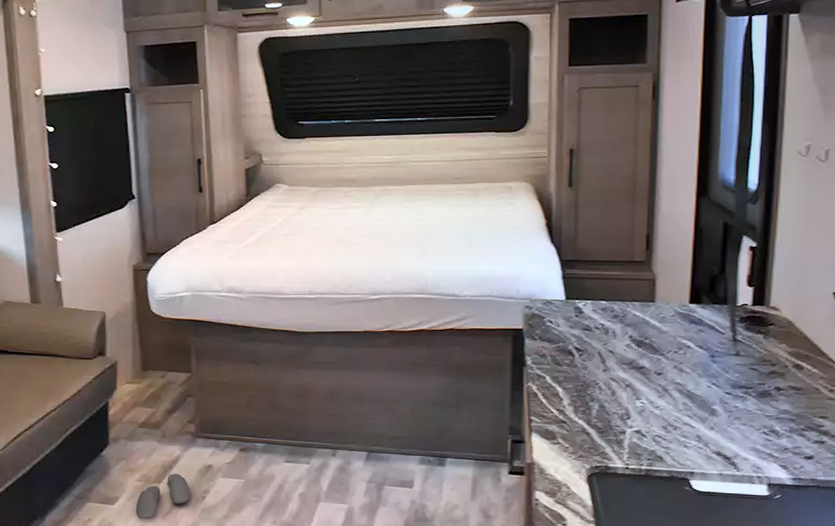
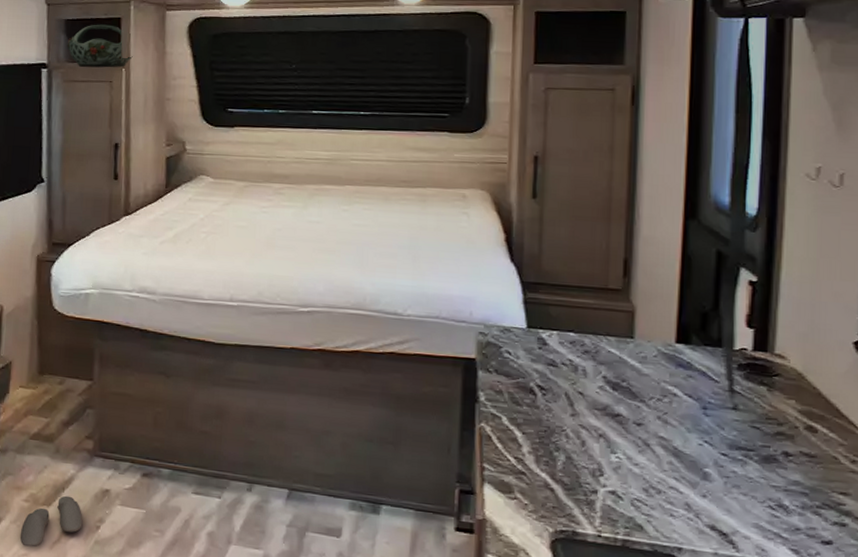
decorative basket: none [147,48,209,91] -> present [67,24,133,68]

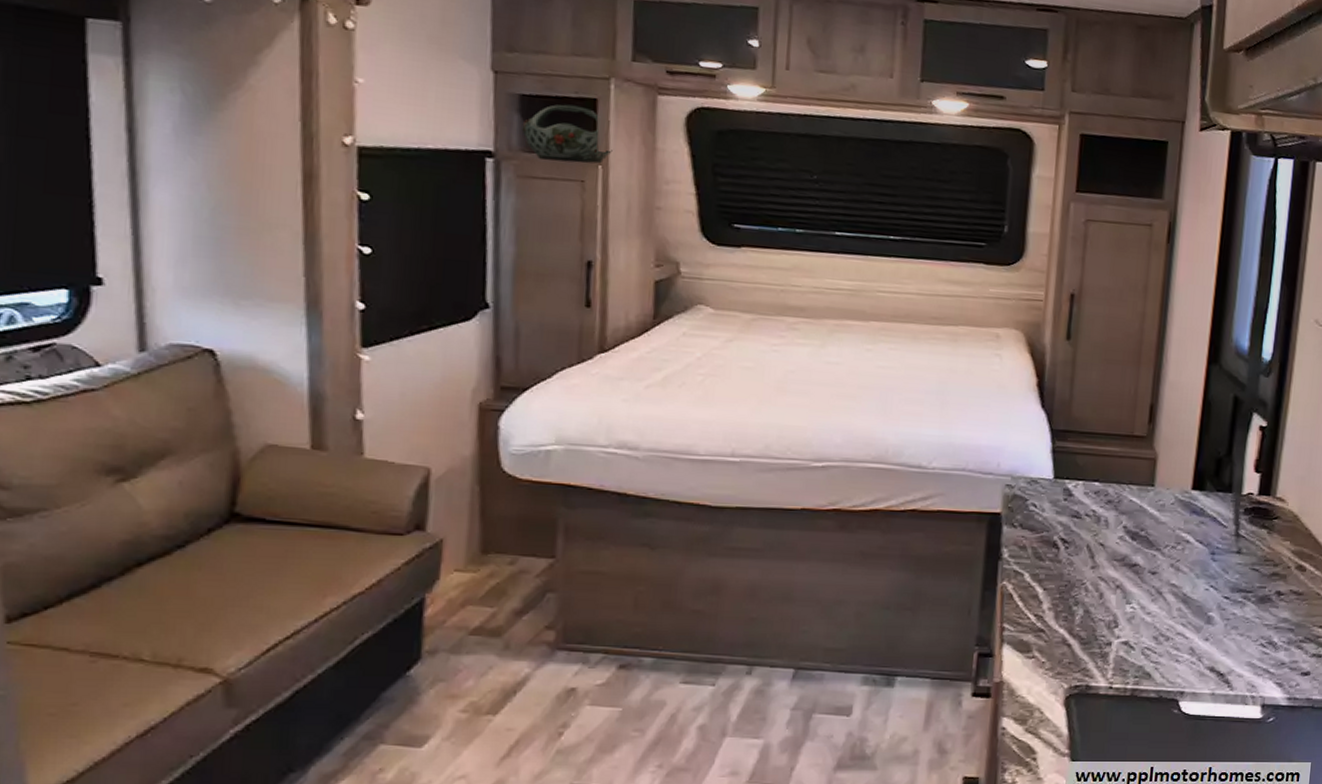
slippers: present [19,495,83,548] -> none [455,700,541,767]

